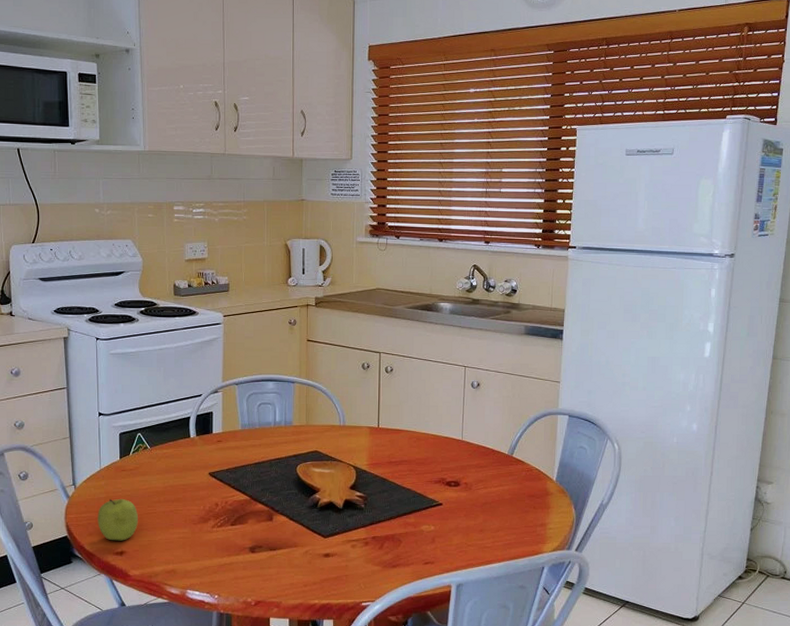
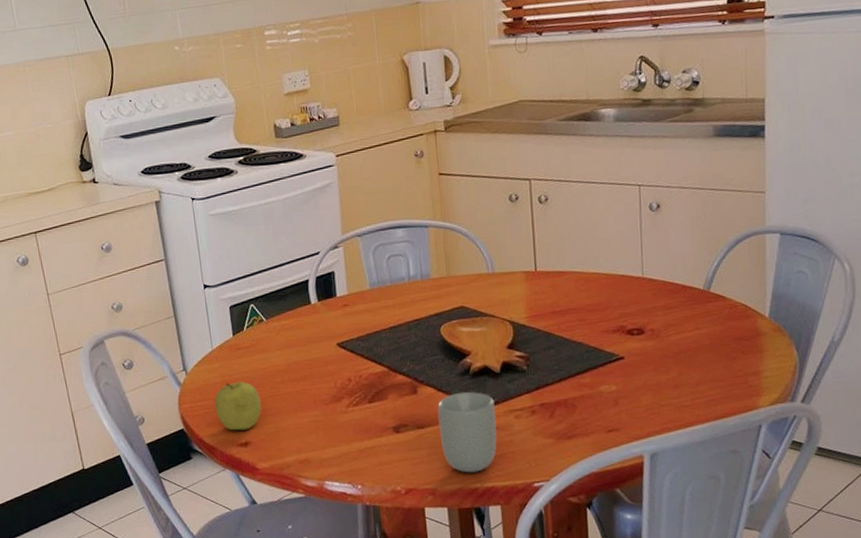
cup: none [288,523,335,591] -> present [437,392,497,473]

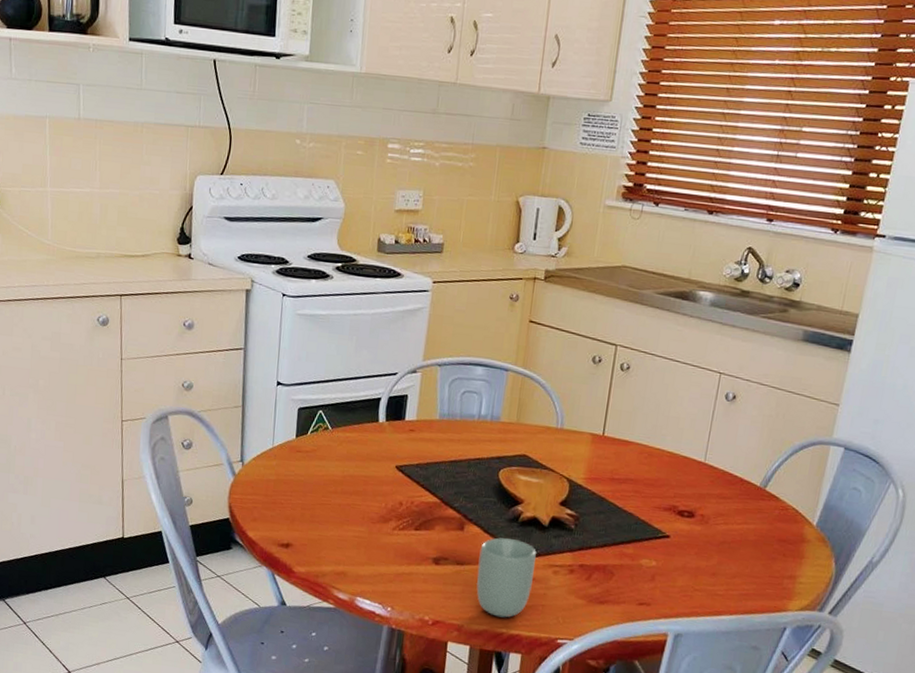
fruit: present [214,381,261,431] -> none [264,482,310,532]

